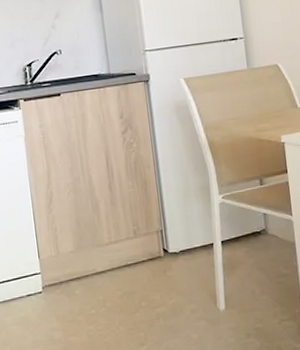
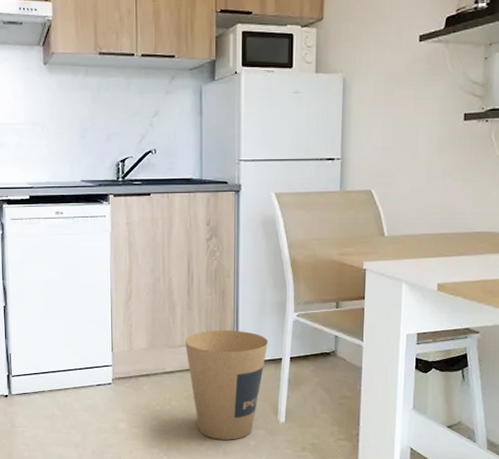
trash can: none [111,220,198,337] -> present [184,330,268,440]

